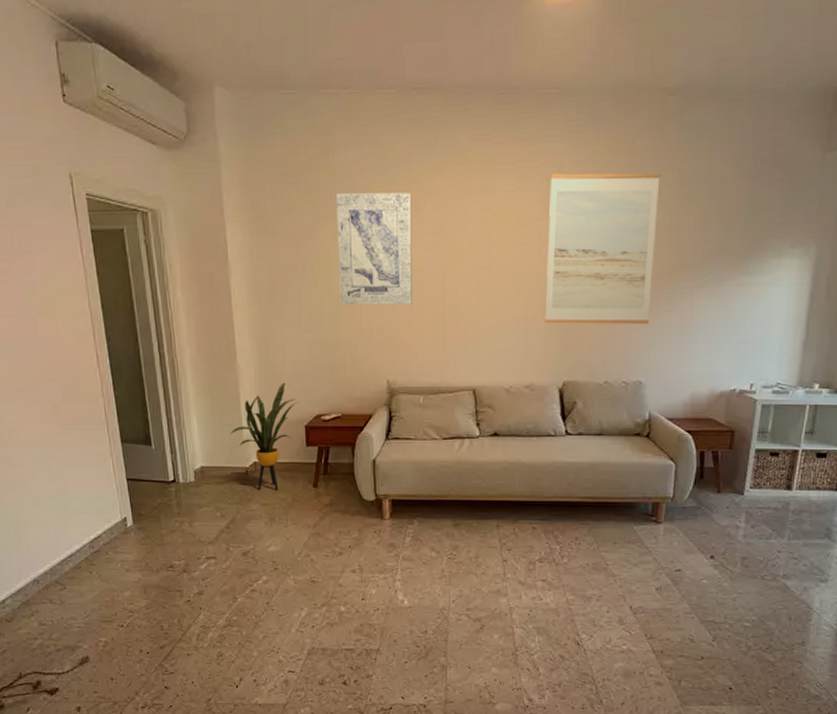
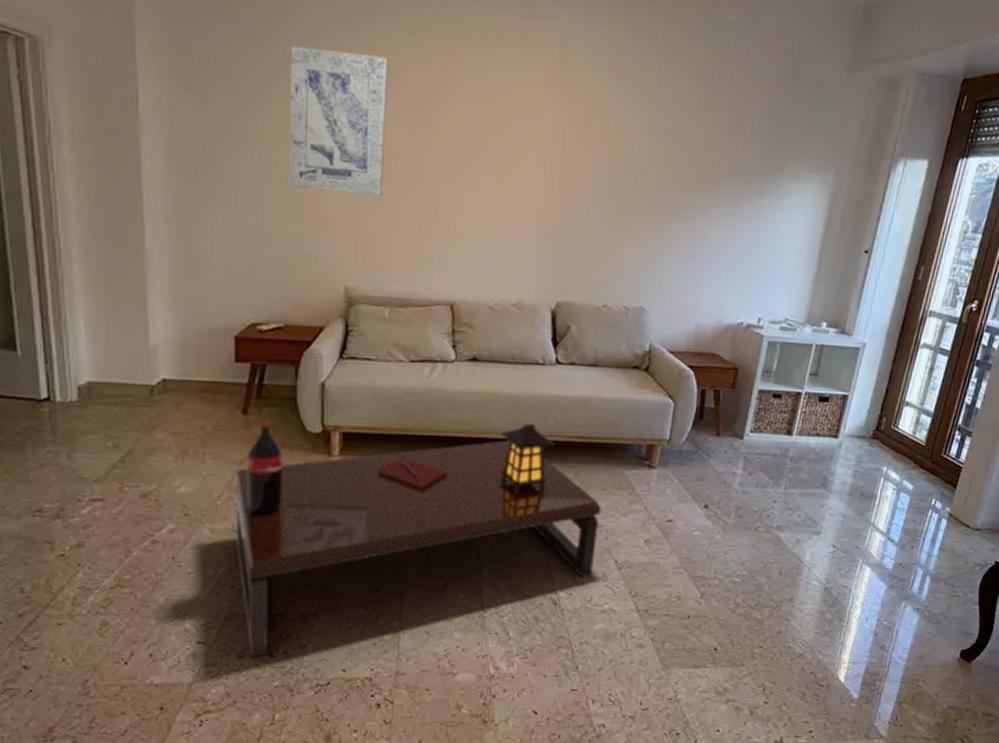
house plant: present [229,382,299,490] -> none [130,279,229,416]
coffee table: none [310,486,614,685] -> present [235,423,601,657]
wall art: present [545,173,661,324] -> none [540,56,680,243]

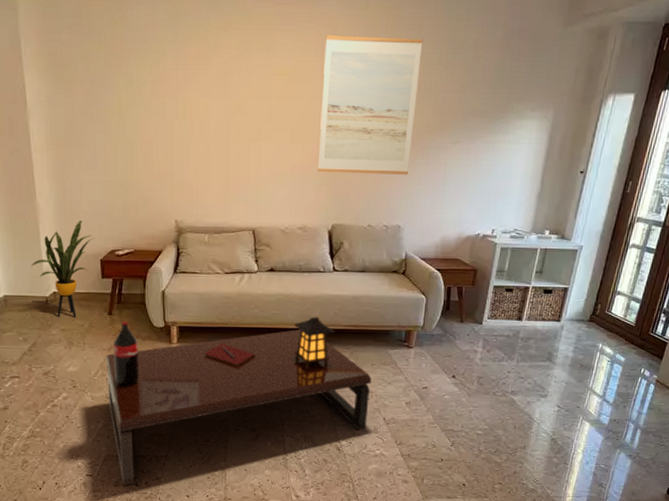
house plant: none [130,279,229,416] -> present [30,220,95,317]
wall art: present [289,45,389,196] -> none [129,44,199,152]
wall art: none [540,56,680,243] -> present [317,35,423,175]

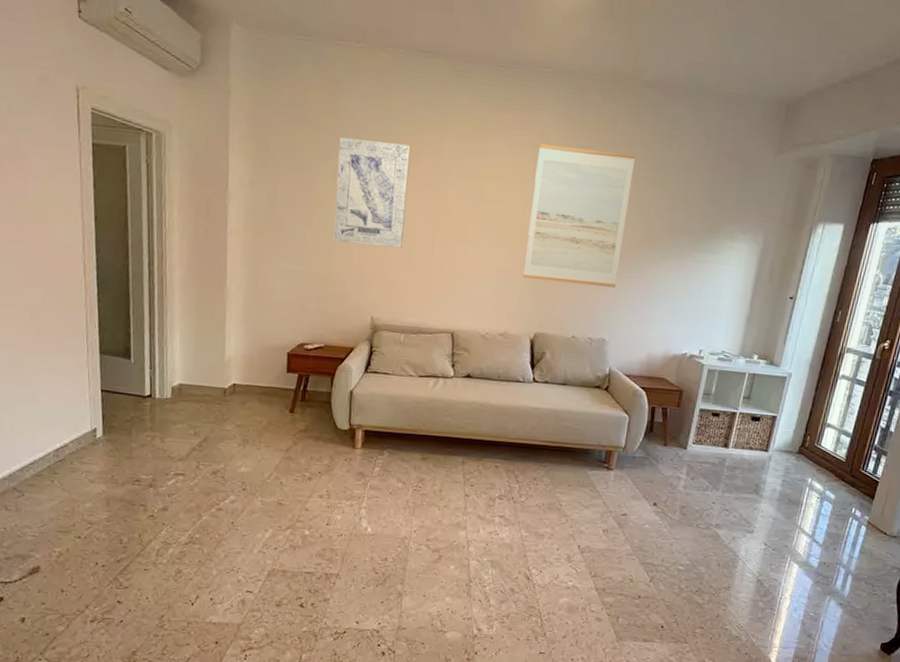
house plant: present [30,220,95,317] -> none [211,309,284,413]
coffee table: present [106,316,372,486] -> none [280,420,568,607]
wall art: none [129,44,199,152] -> present [333,136,411,248]

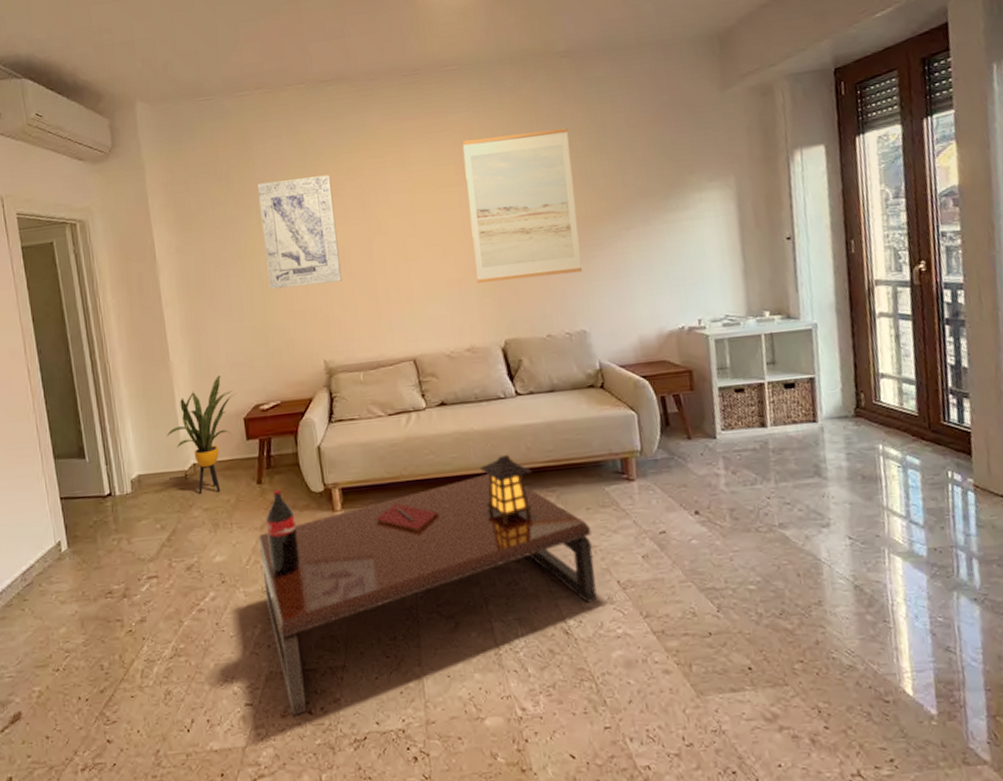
house plant: none [211,309,284,413] -> present [166,375,236,494]
coffee table: none [280,420,568,607] -> present [258,454,597,716]

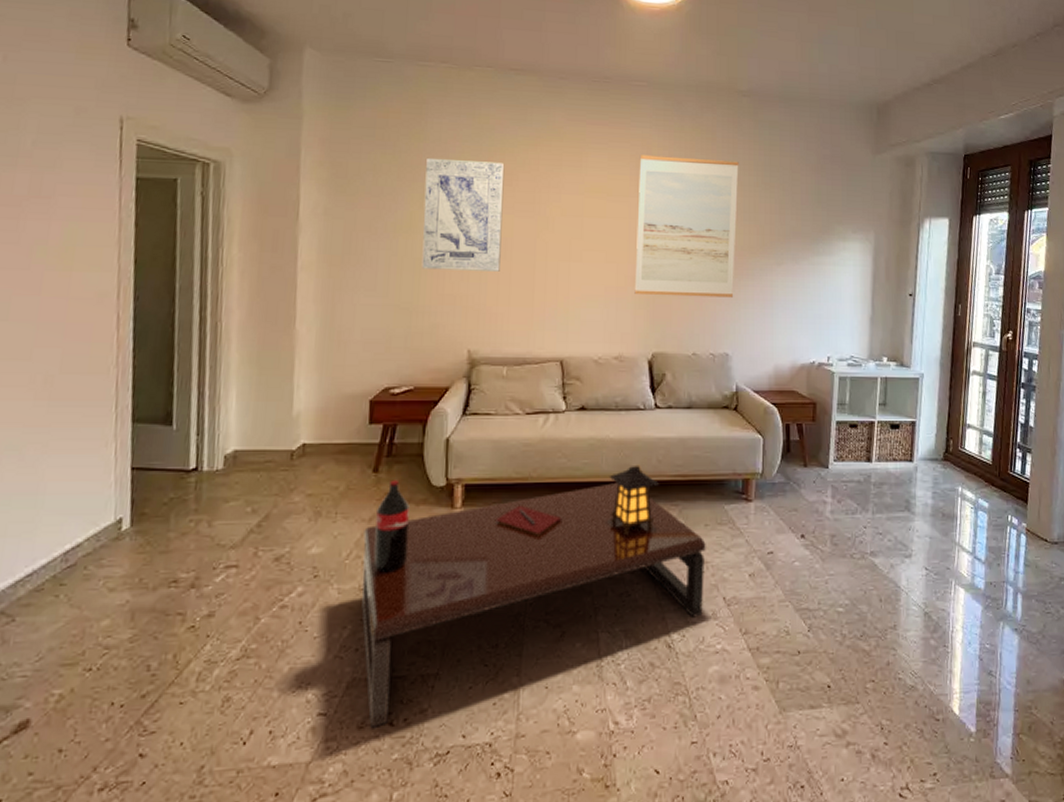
house plant: present [166,375,236,494] -> none [276,351,366,477]

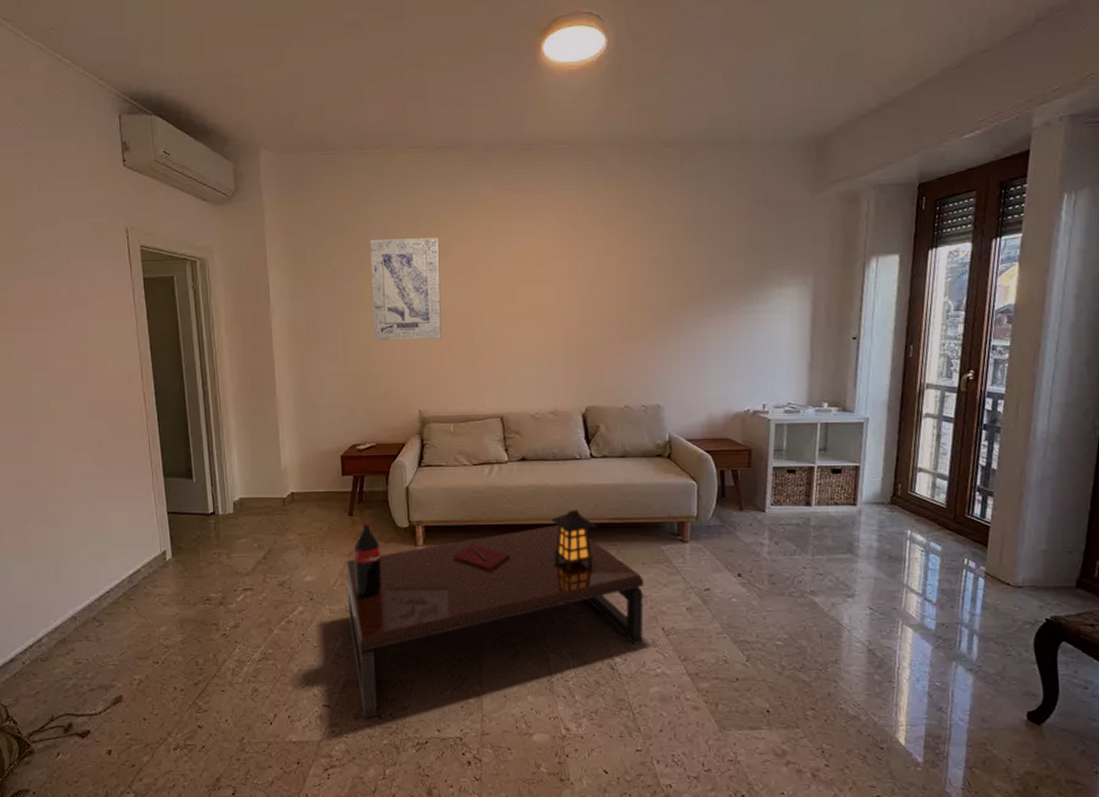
wall art: present [634,155,739,298] -> none [565,215,666,353]

